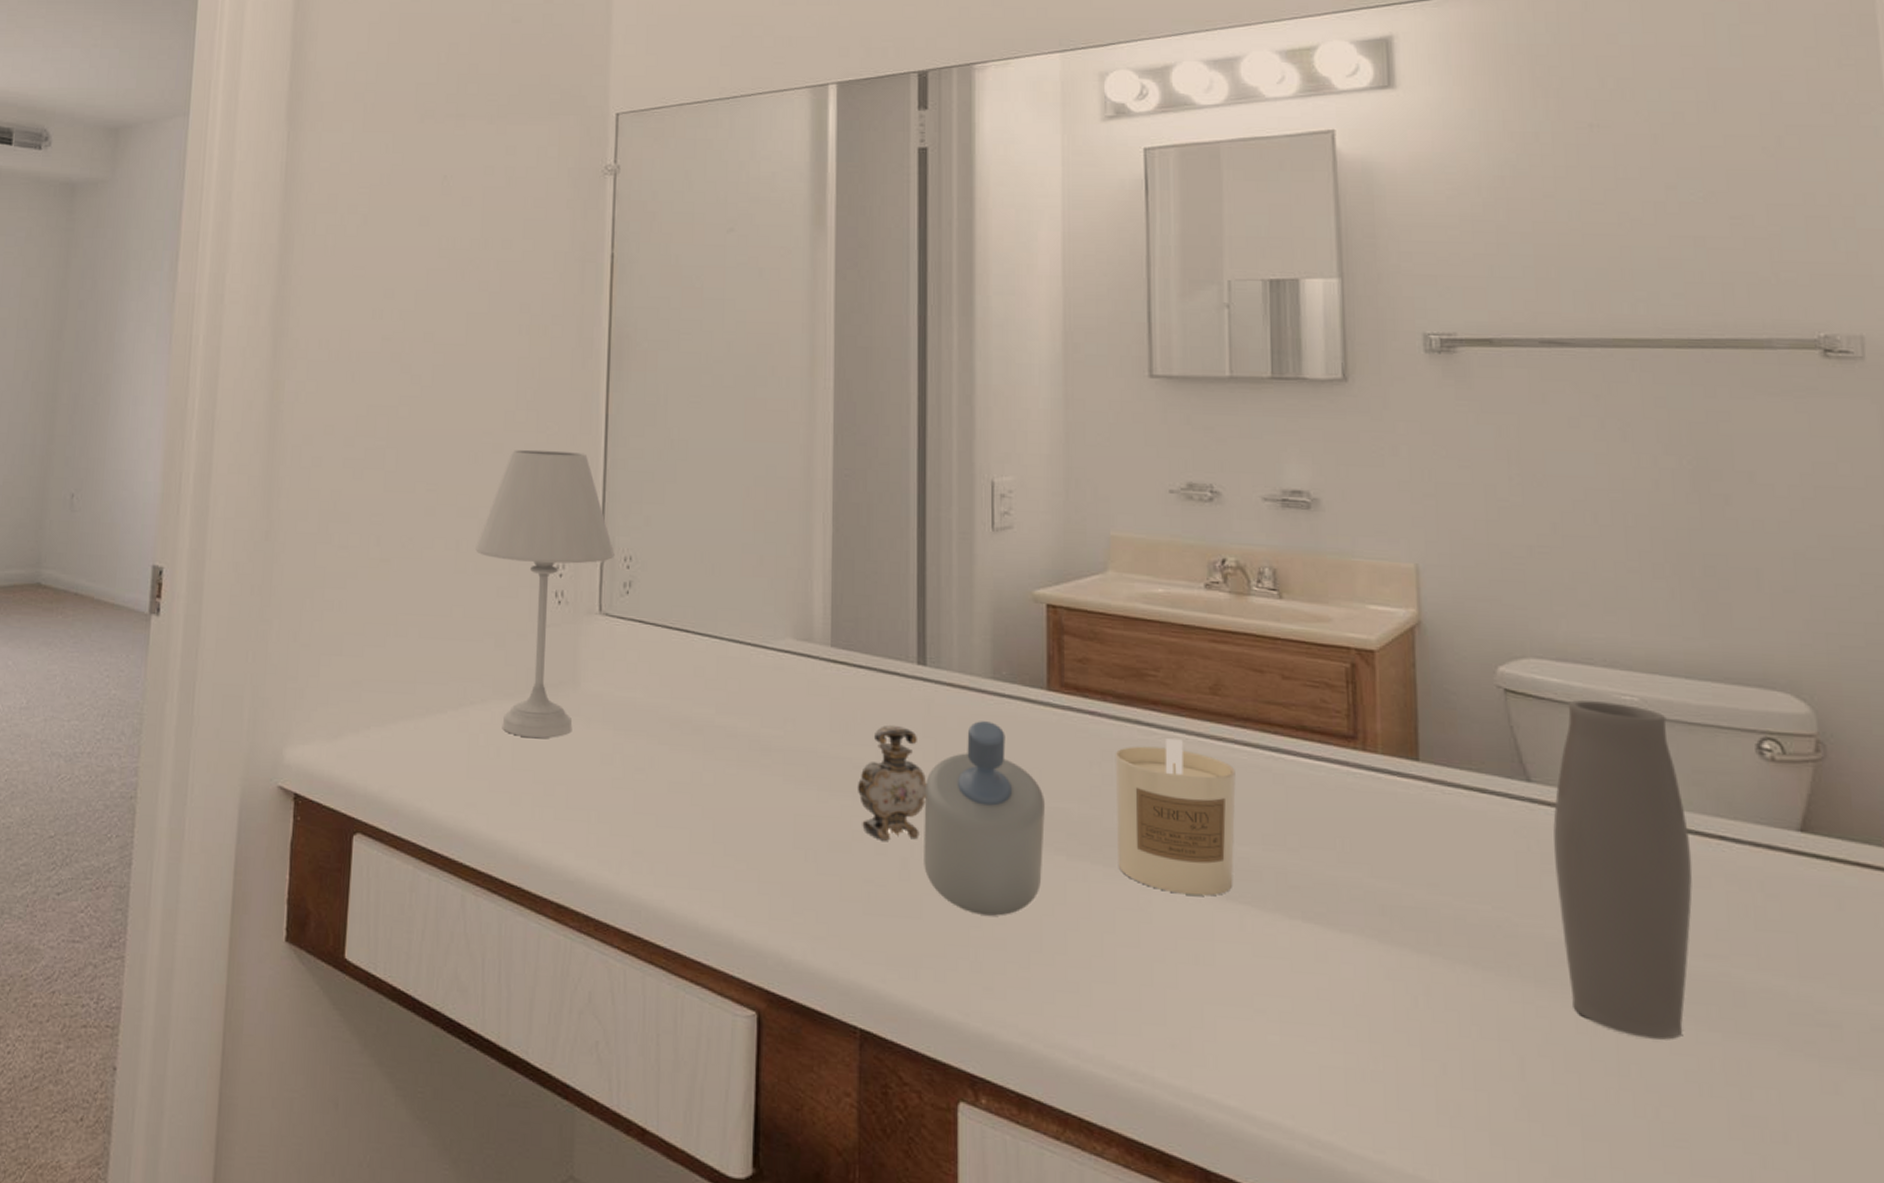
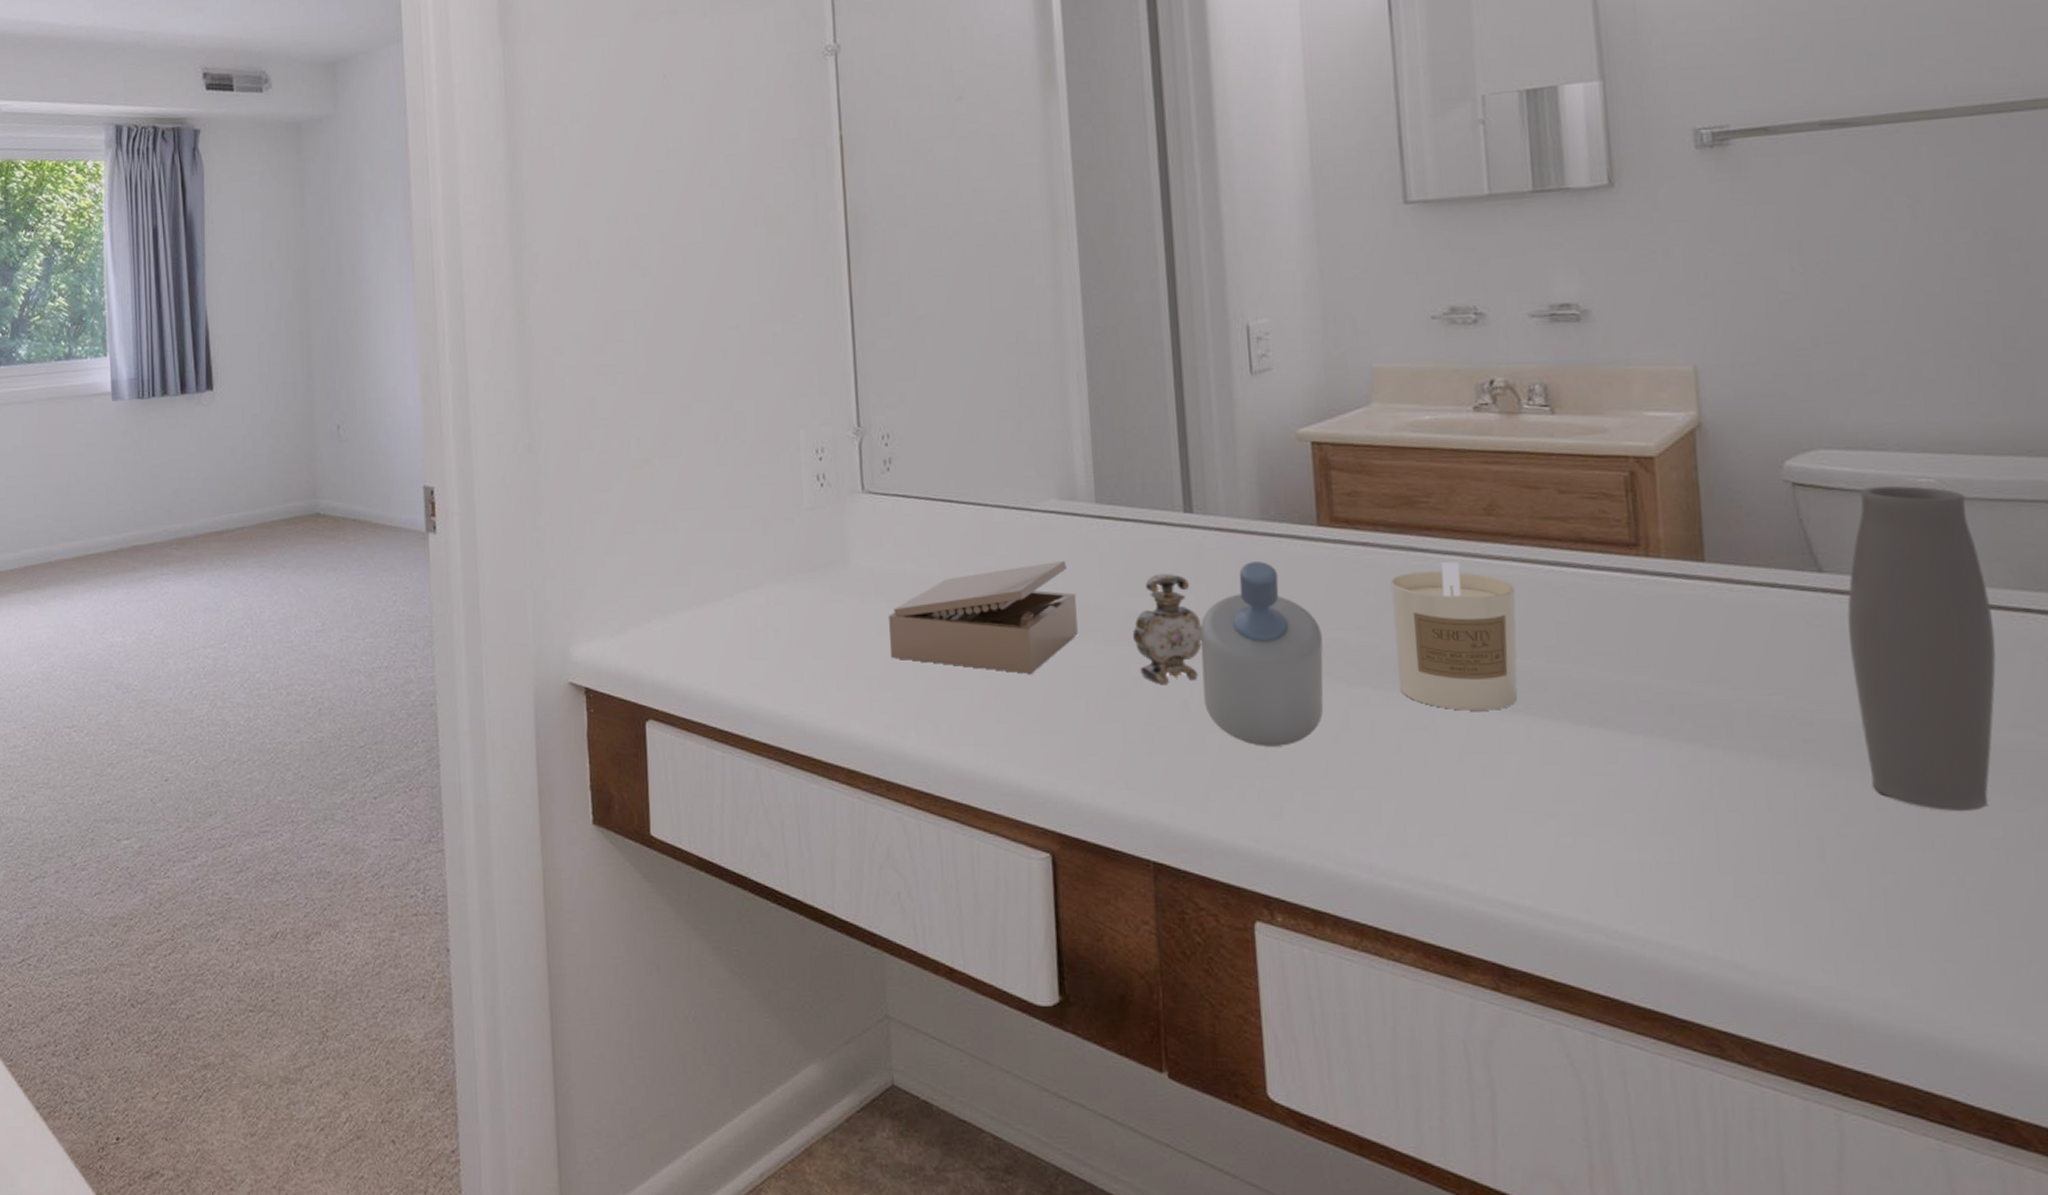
table lamp: present [475,449,615,739] -> none [734,337,872,617]
jewelry box: none [613,702,804,818] -> present [889,560,1078,674]

